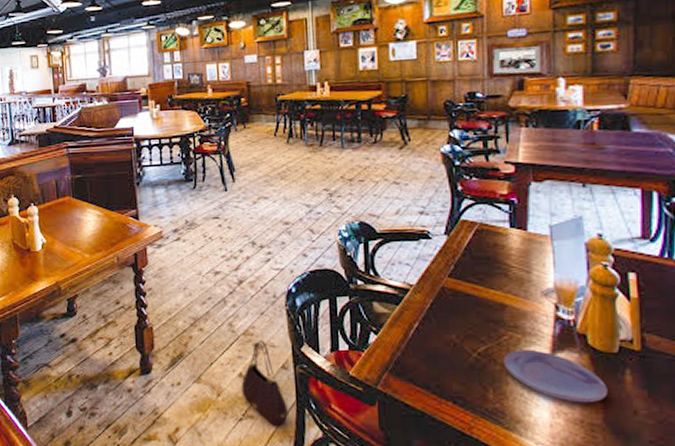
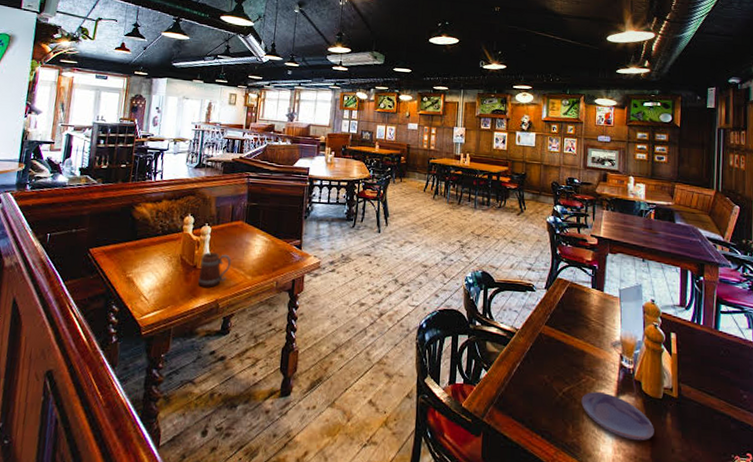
beer mug: none [33,232,65,271] -> present [197,251,231,288]
handbag: present [241,340,288,427] -> none [369,369,407,454]

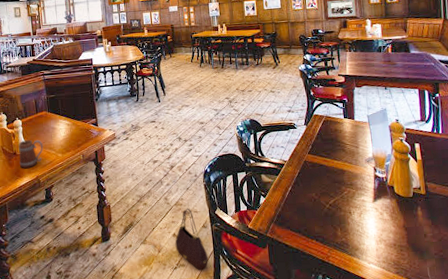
handbag: none [369,369,407,454] -> present [175,208,208,271]
plate: present [581,392,654,441] -> none [345,199,409,233]

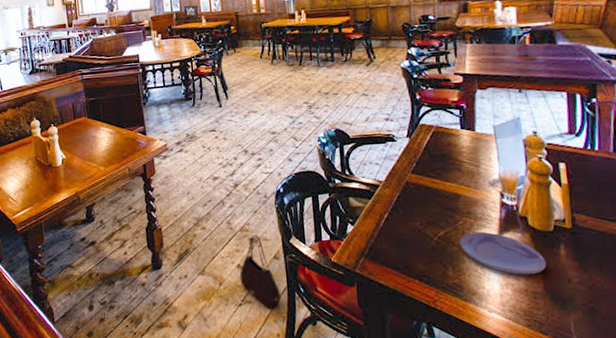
beer mug: present [18,139,43,169] -> none [54,149,83,184]
plate: none [345,199,409,233] -> present [459,232,546,275]

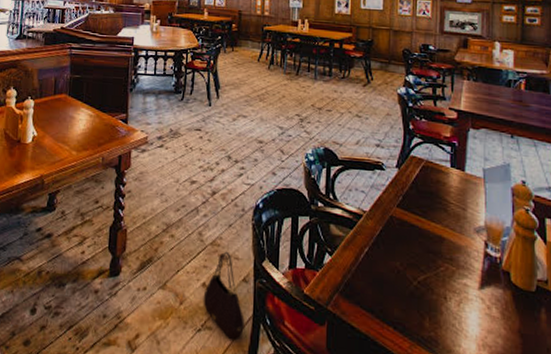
plate: present [459,232,546,275] -> none [439,281,526,338]

